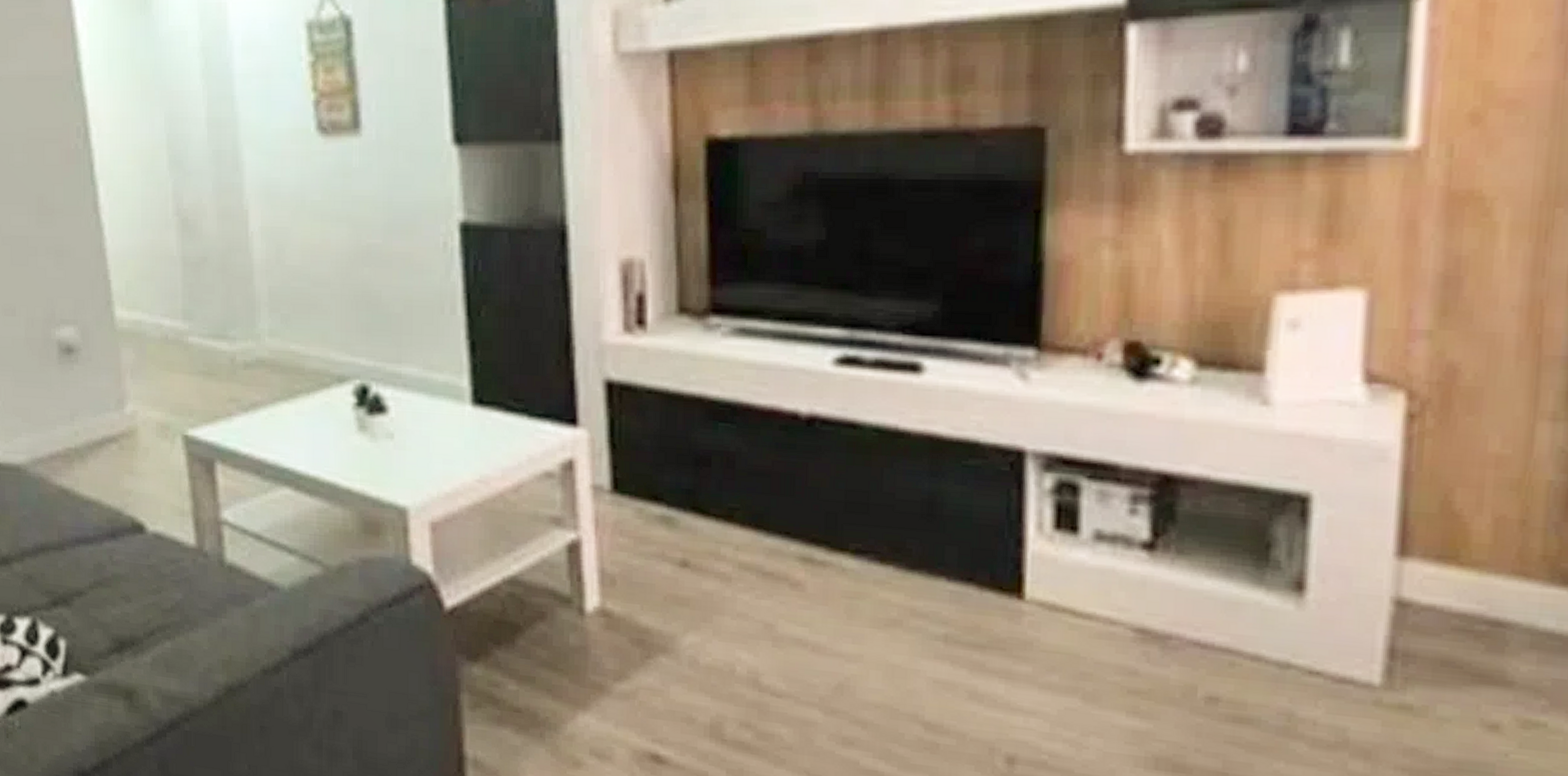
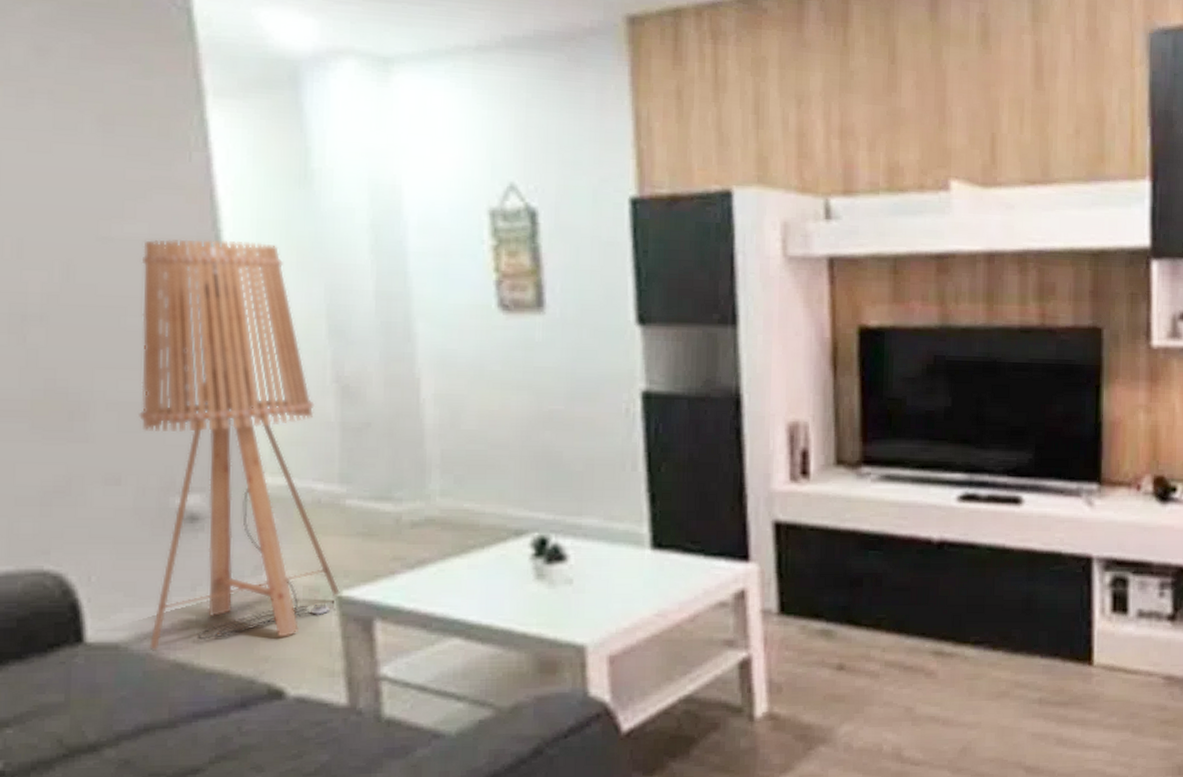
floor lamp: none [22,73,187,476] -> present [139,239,341,651]

